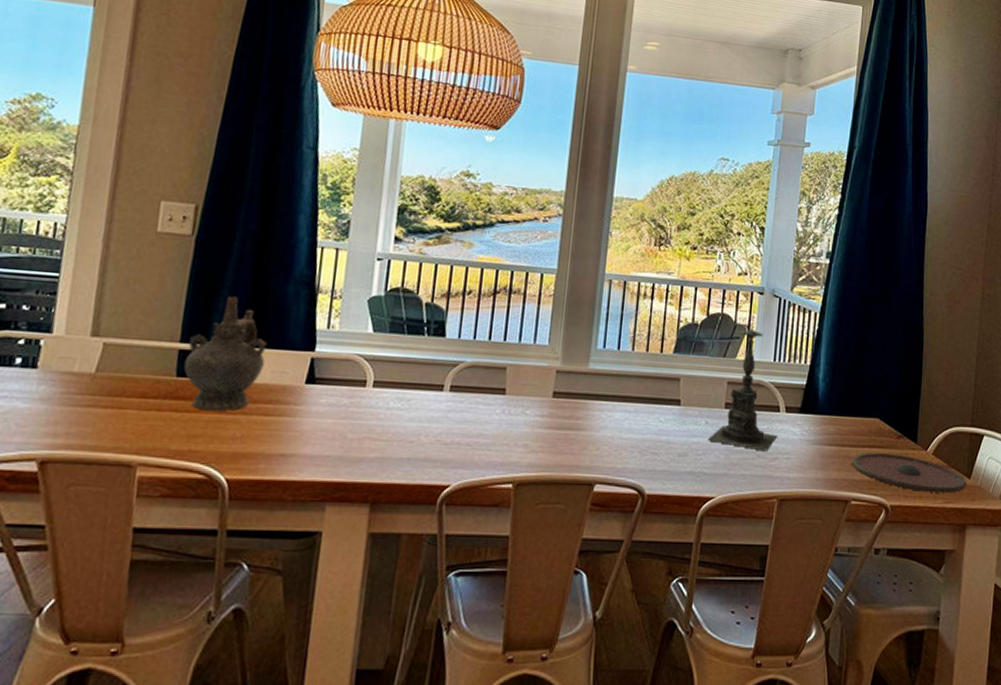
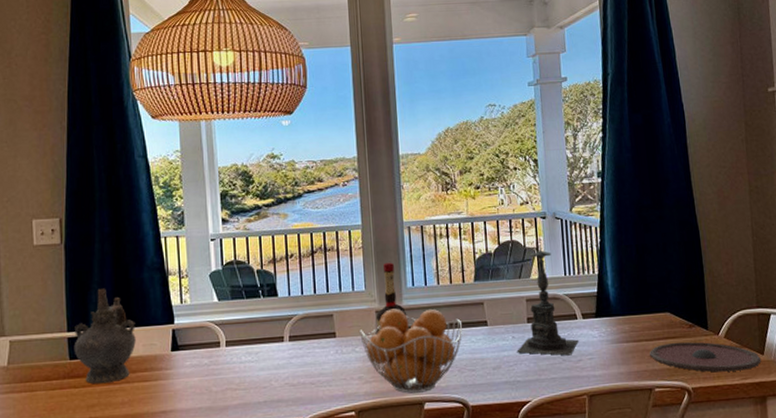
fruit basket: none [533,370,653,472] -> present [359,308,463,394]
liquor: none [555,316,592,395] -> present [375,262,407,332]

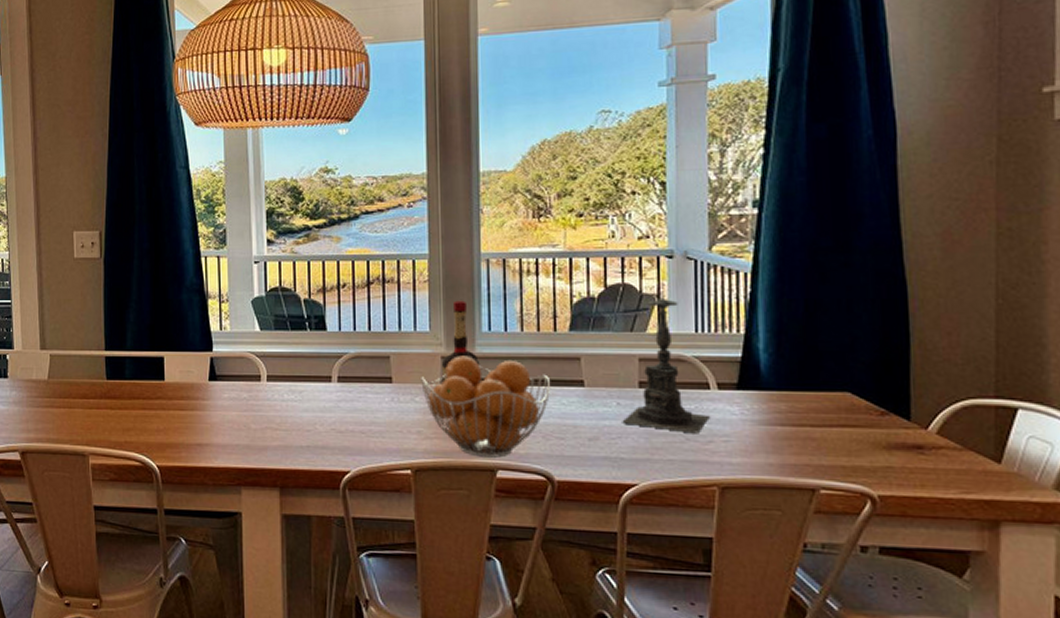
ceremonial vessel: present [74,288,136,384] -> none [111,307,173,408]
plate: present [650,342,762,372] -> none [816,432,996,481]

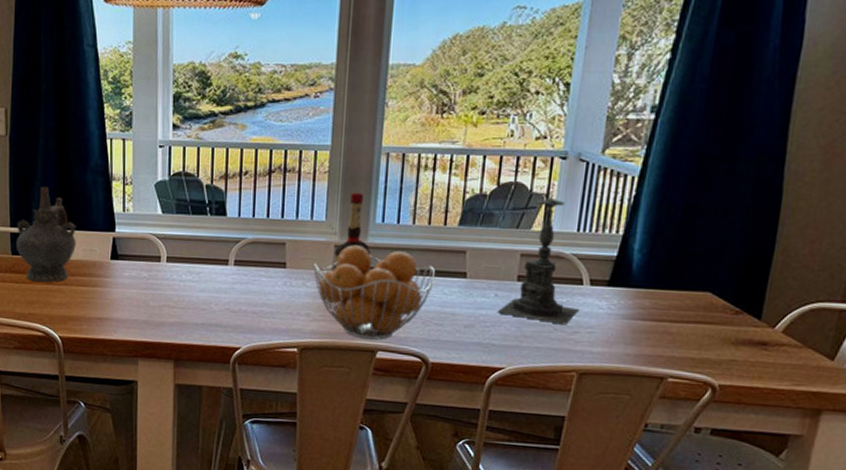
ceremonial vessel: none [111,307,173,408] -> present [16,186,76,283]

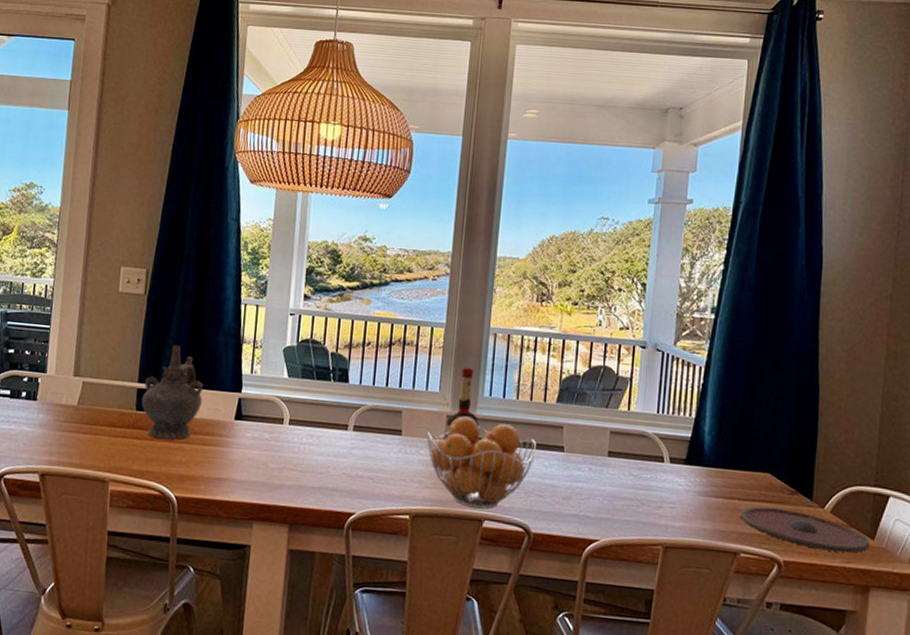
candle holder: present [497,181,579,325] -> none [591,367,661,500]
plate: none [671,328,828,375] -> present [740,507,870,553]

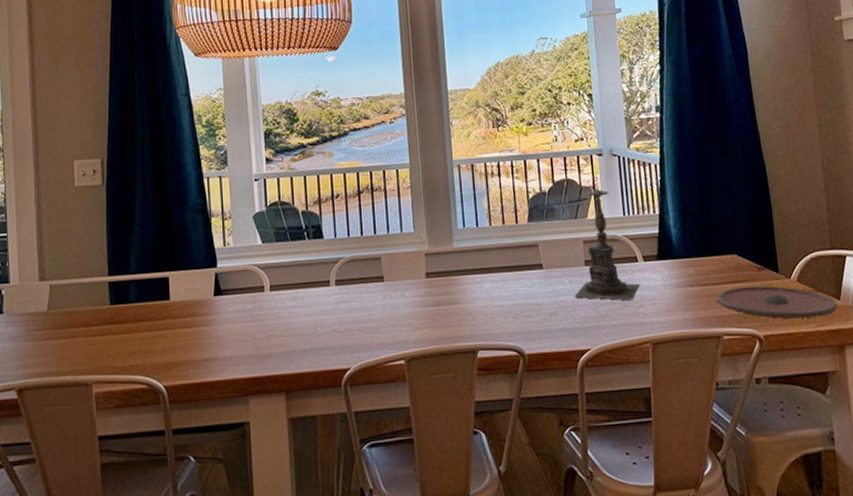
ceremonial vessel: present [141,345,204,440] -> none [114,230,178,331]
fruit basket: present [427,416,537,509] -> none [408,251,517,341]
liquor: present [445,367,480,438] -> none [425,202,458,276]
candle holder: none [591,367,661,500] -> present [574,175,640,301]

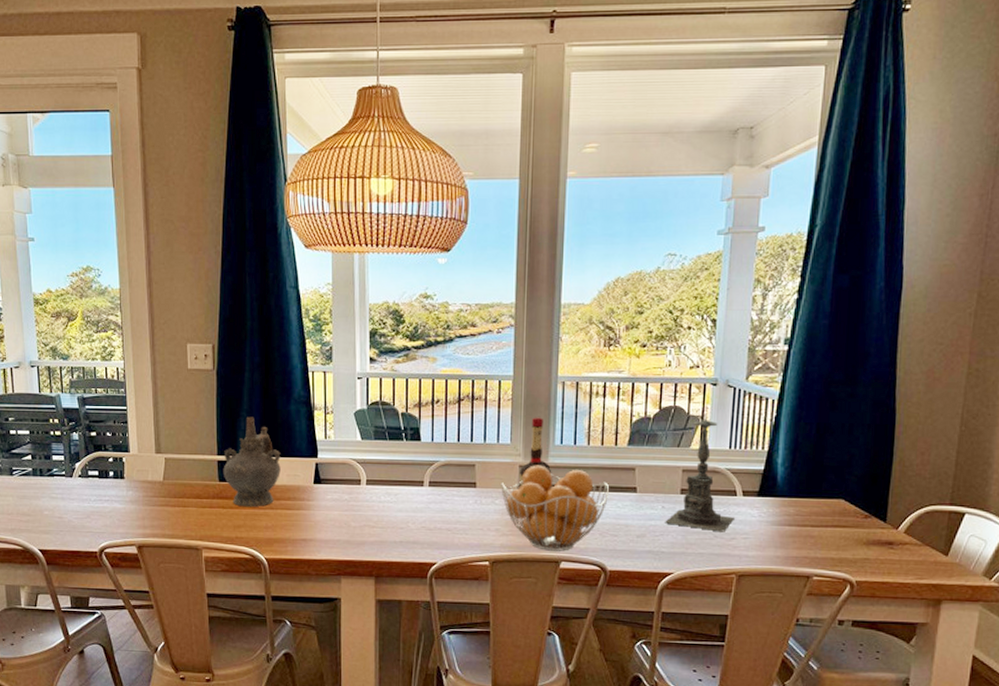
ceremonial vessel: none [114,230,178,331] -> present [223,416,281,507]
fruit basket: none [408,251,517,341] -> present [501,465,610,551]
liquor: none [425,202,458,276] -> present [519,417,552,487]
plate: present [717,286,838,319] -> none [813,531,944,570]

